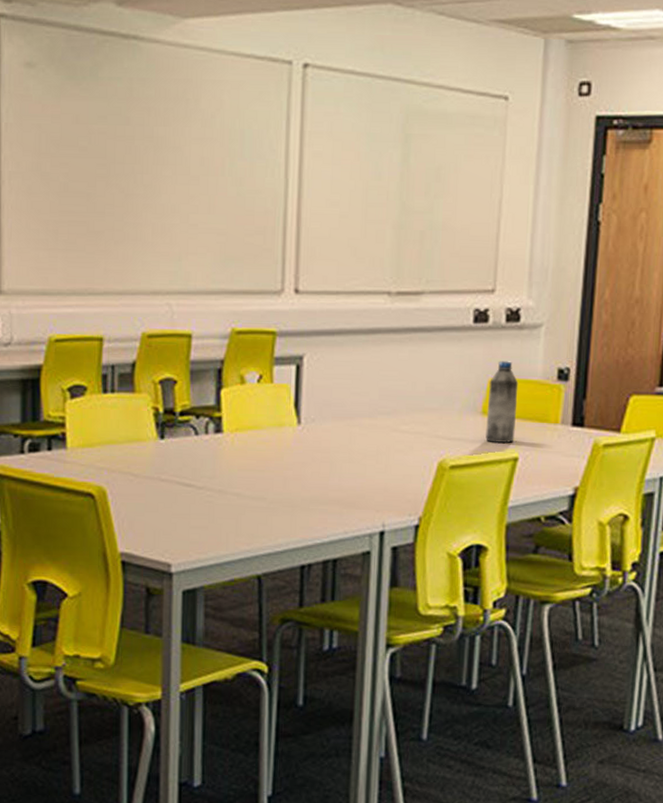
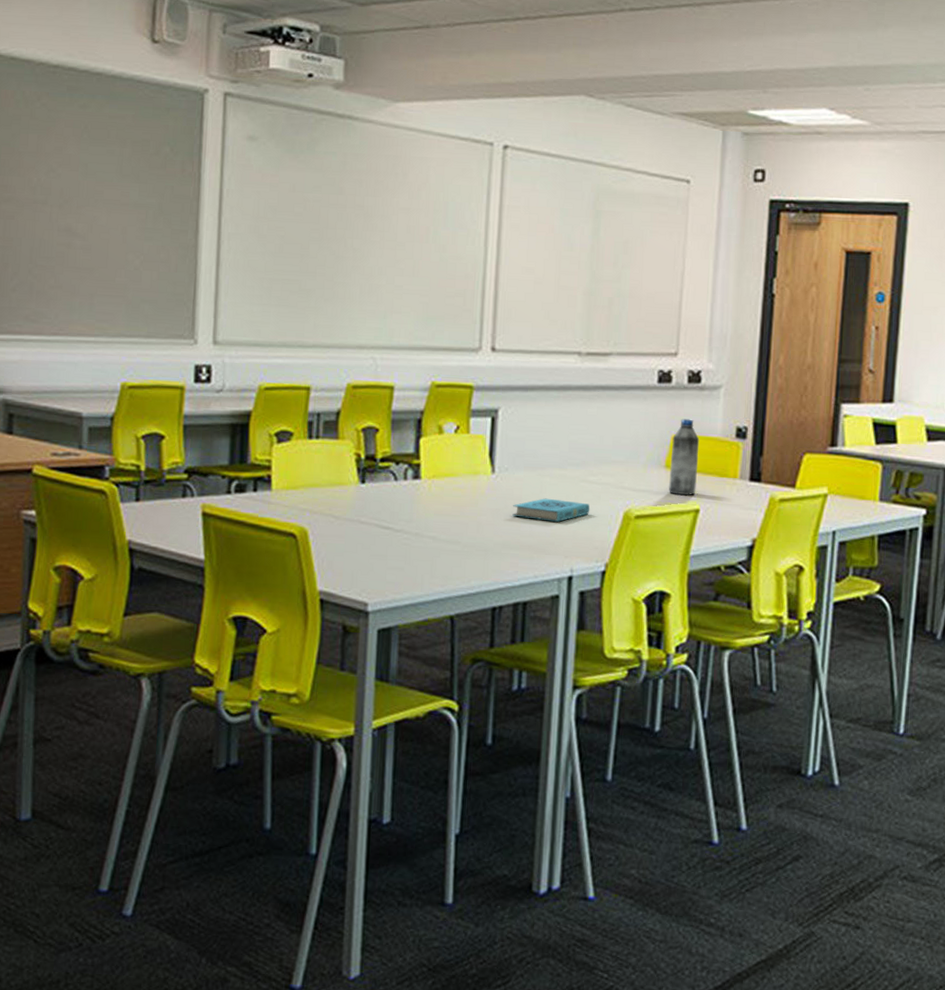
book: none [320,450,402,474] -> present [512,498,590,522]

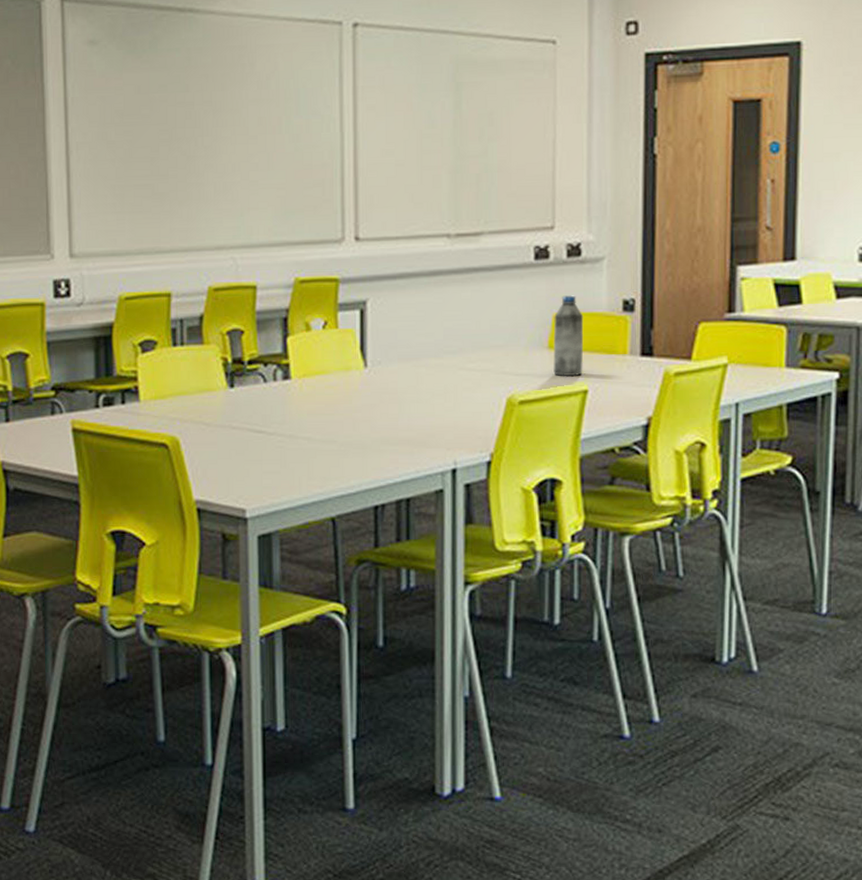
book: present [512,498,590,522] -> none [389,389,471,413]

